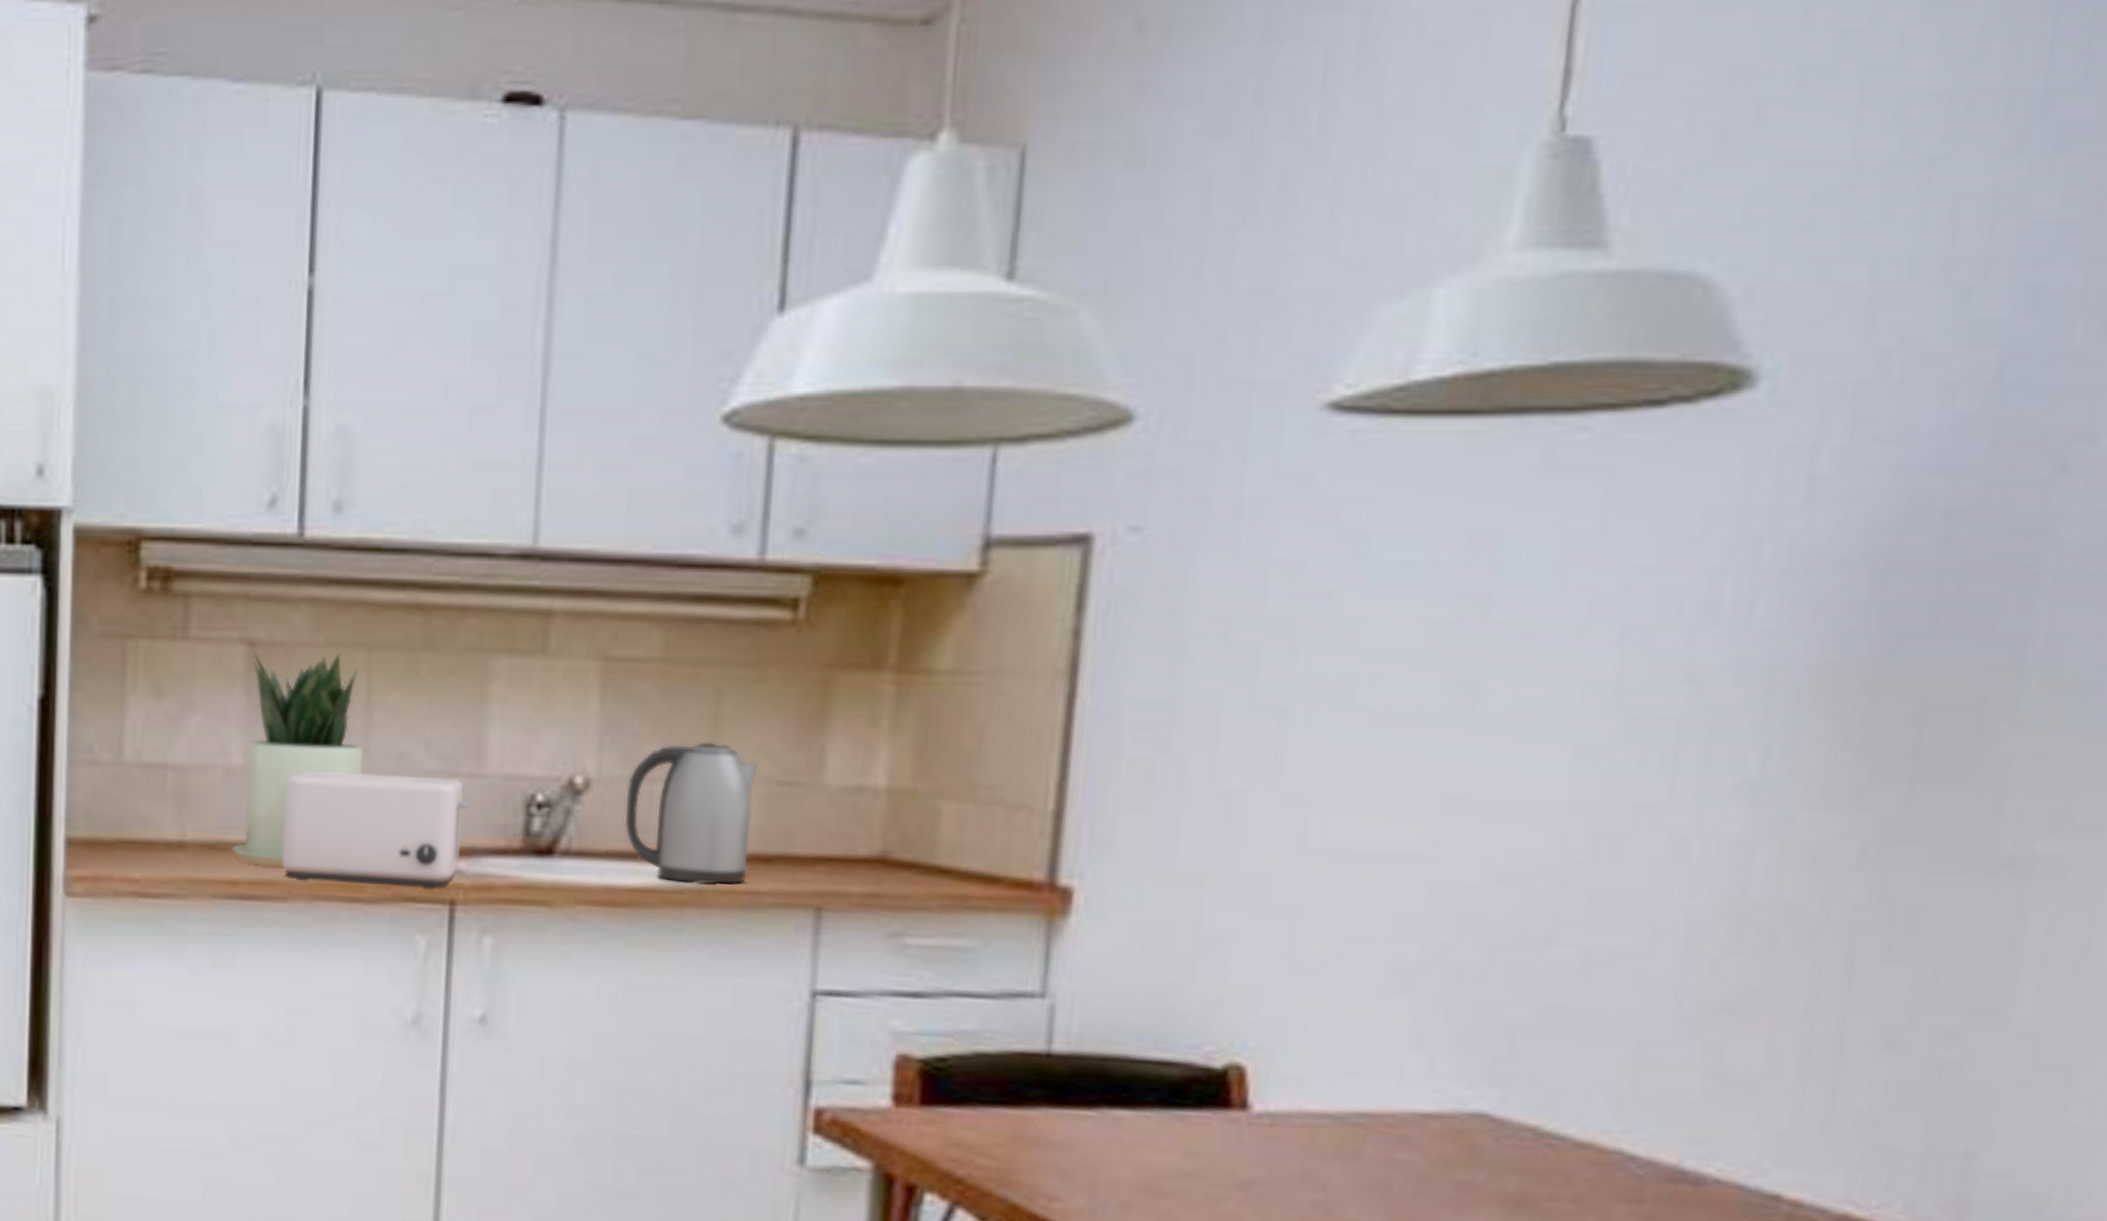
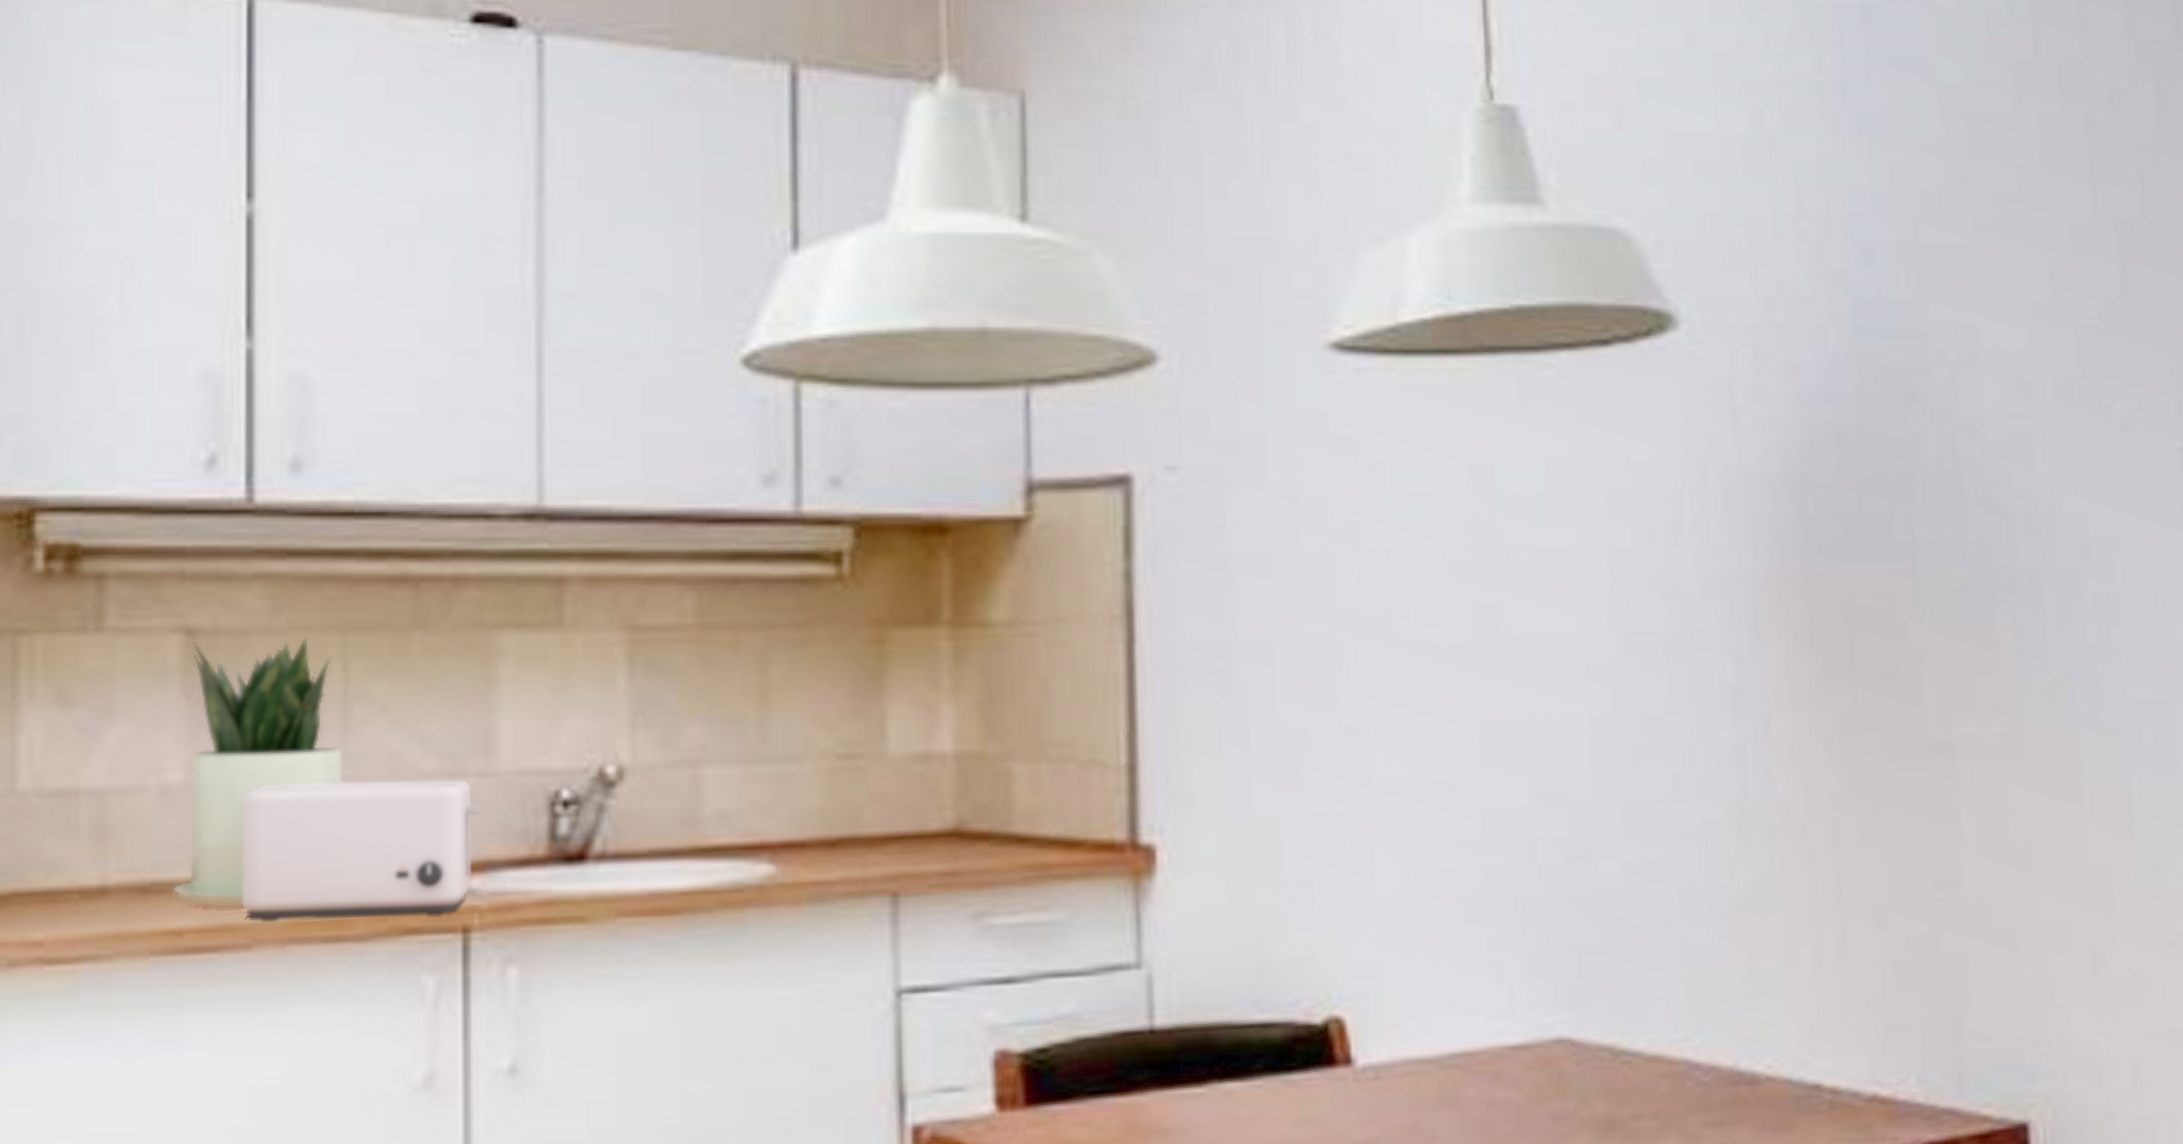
kettle: present [624,741,759,886] -> none [667,714,815,880]

